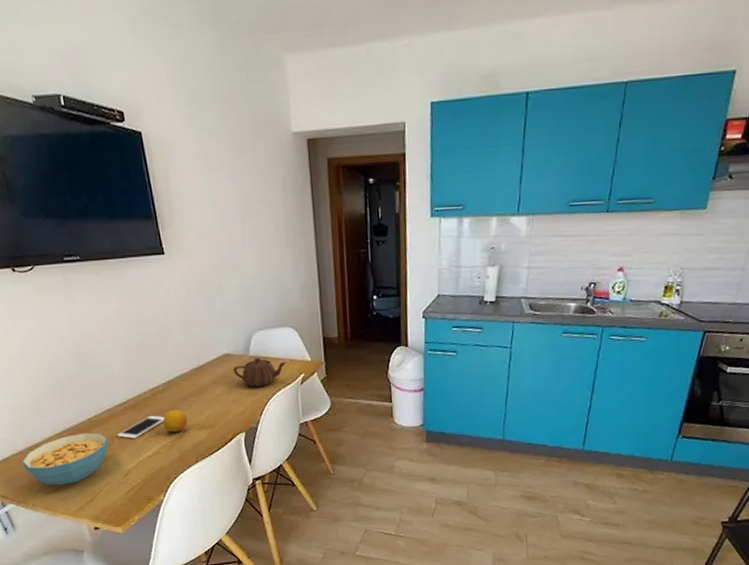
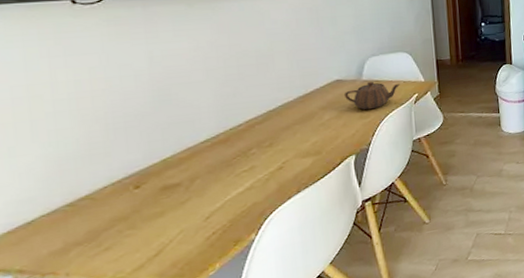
cereal bowl: present [22,432,109,485] -> none [56,175,187,246]
cell phone: present [117,415,165,439] -> none [200,148,262,177]
fruit: present [162,409,188,433] -> none [259,139,290,164]

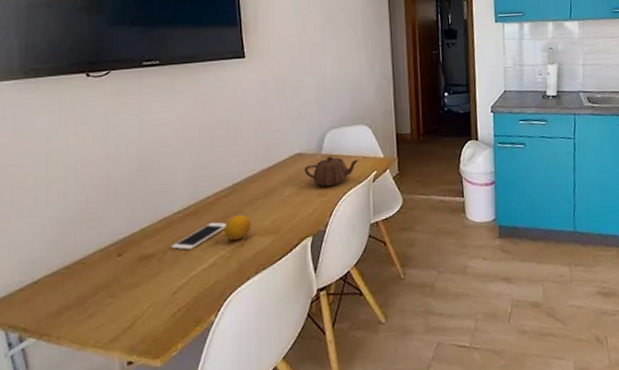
cell phone: none [200,148,262,177] -> present [171,222,226,250]
fruit: none [259,139,290,164] -> present [224,214,252,241]

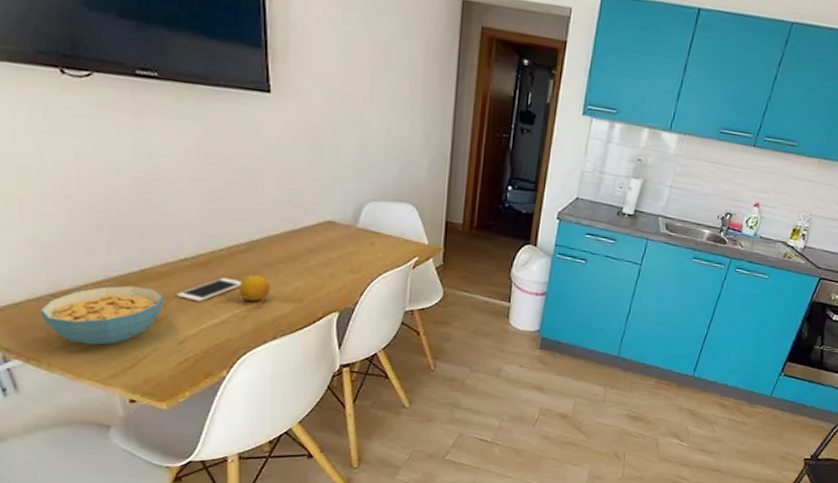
cereal bowl: none [55,245,160,311] -> present [40,285,164,346]
teapot: present [303,156,360,187] -> none [334,231,400,265]

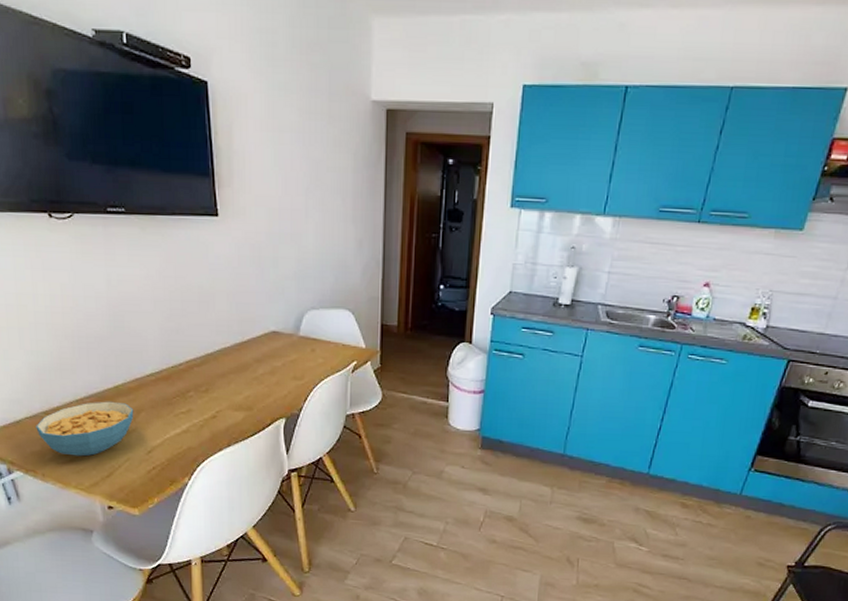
cell phone: present [177,277,242,302] -> none [145,389,199,413]
fruit: present [238,274,271,302] -> none [196,385,224,411]

